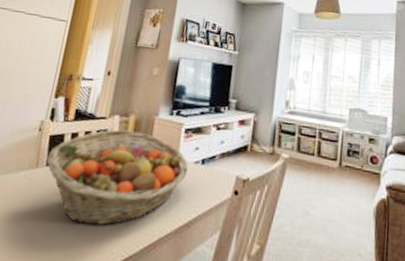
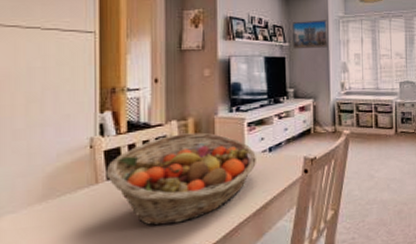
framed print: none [242,31,280,61] -> present [293,20,327,49]

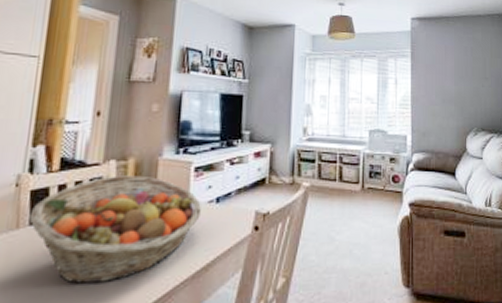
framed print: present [293,20,327,49] -> none [253,56,292,87]

